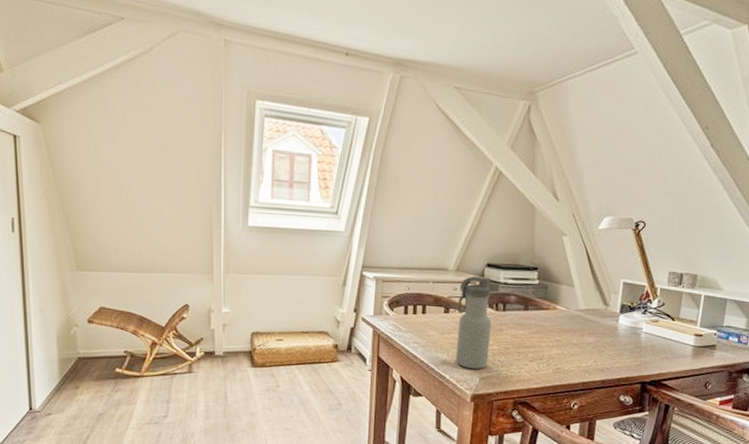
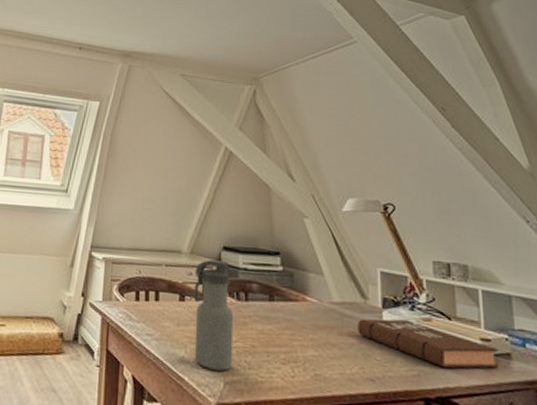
book: none [596,321,707,359] -> present [358,318,499,369]

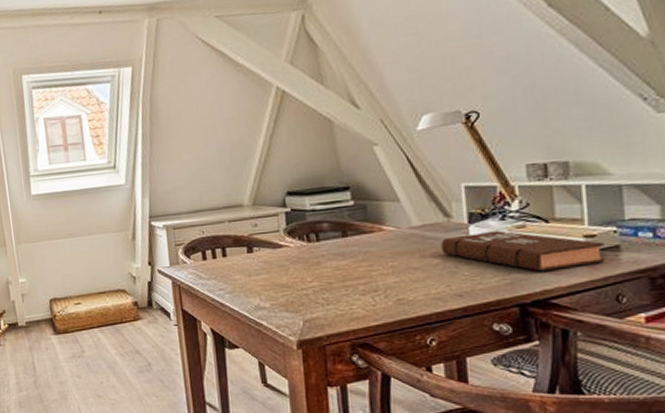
water bottle: present [194,260,234,371] -> none [260,206,310,311]

